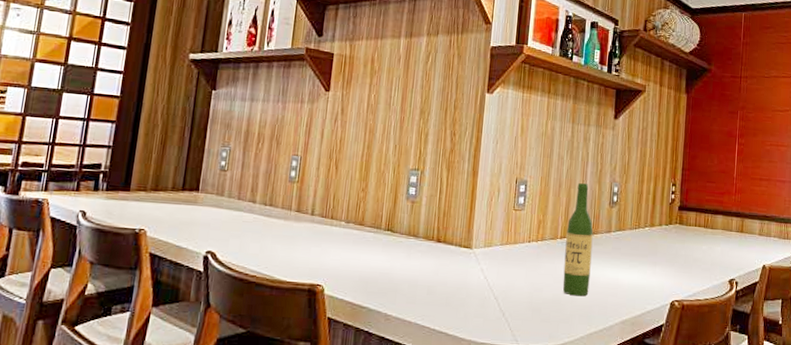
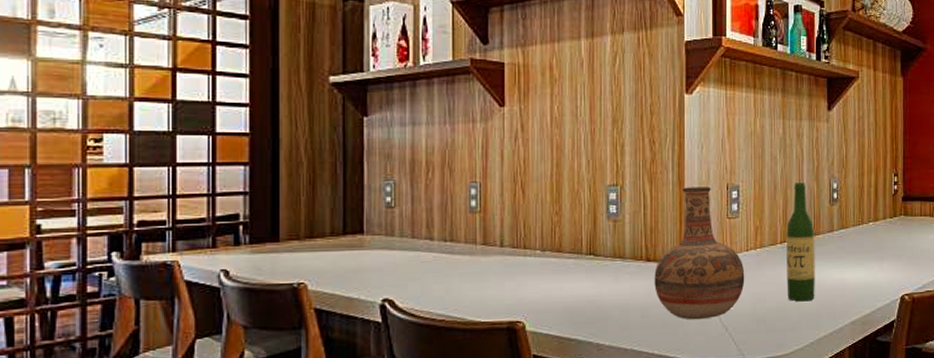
vase: none [441,177,525,303] -> present [654,187,745,320]

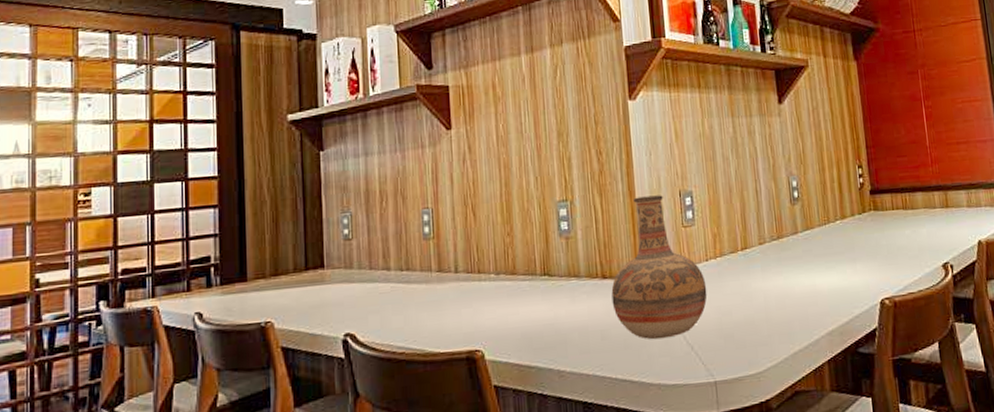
wine bottle: present [787,183,815,302] -> none [746,183,785,314]

